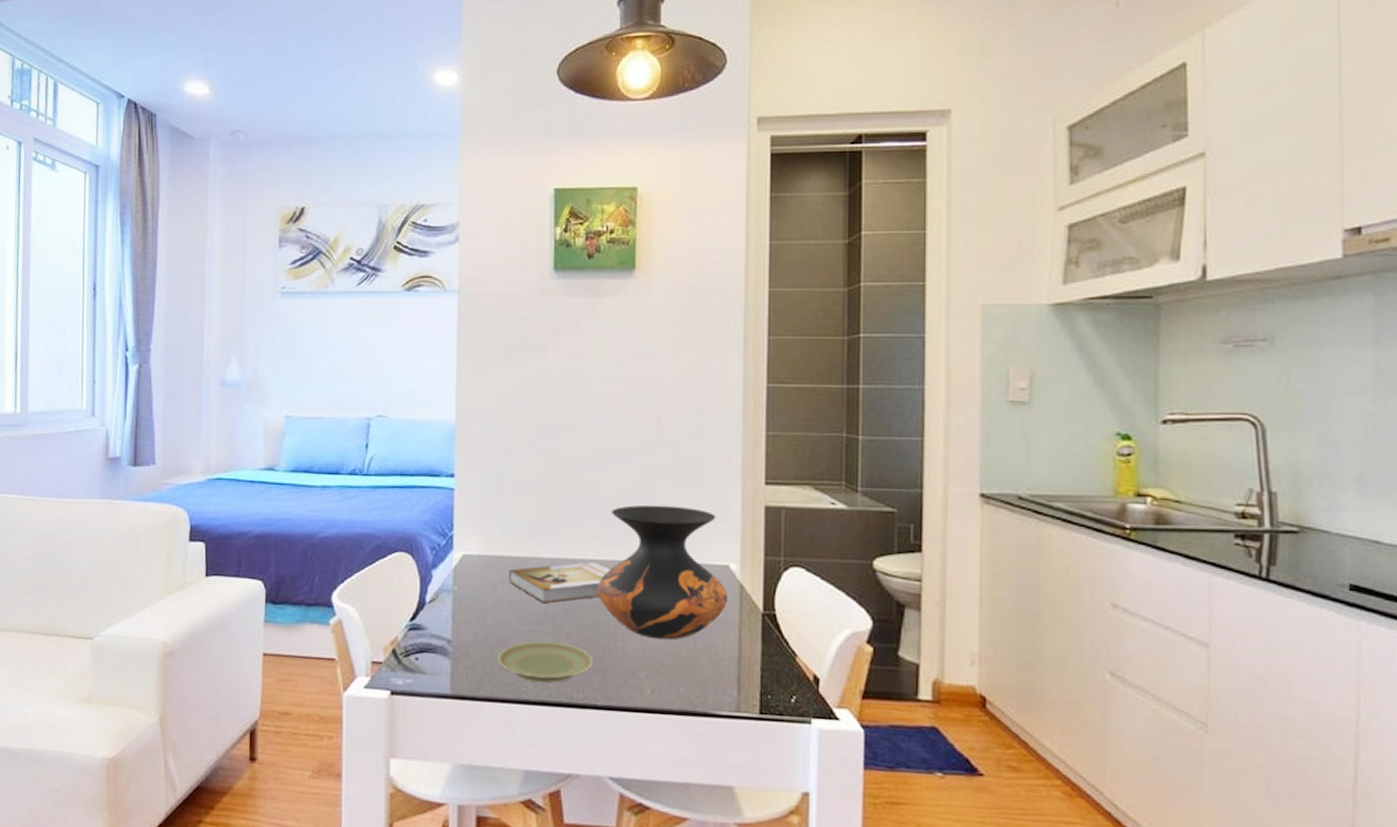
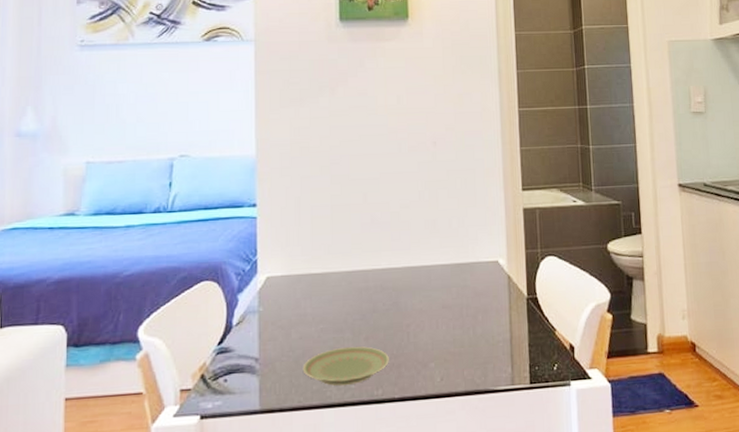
book: present [509,562,611,604] -> none [310,270,401,313]
vase: present [597,505,727,640] -> none [390,215,498,332]

